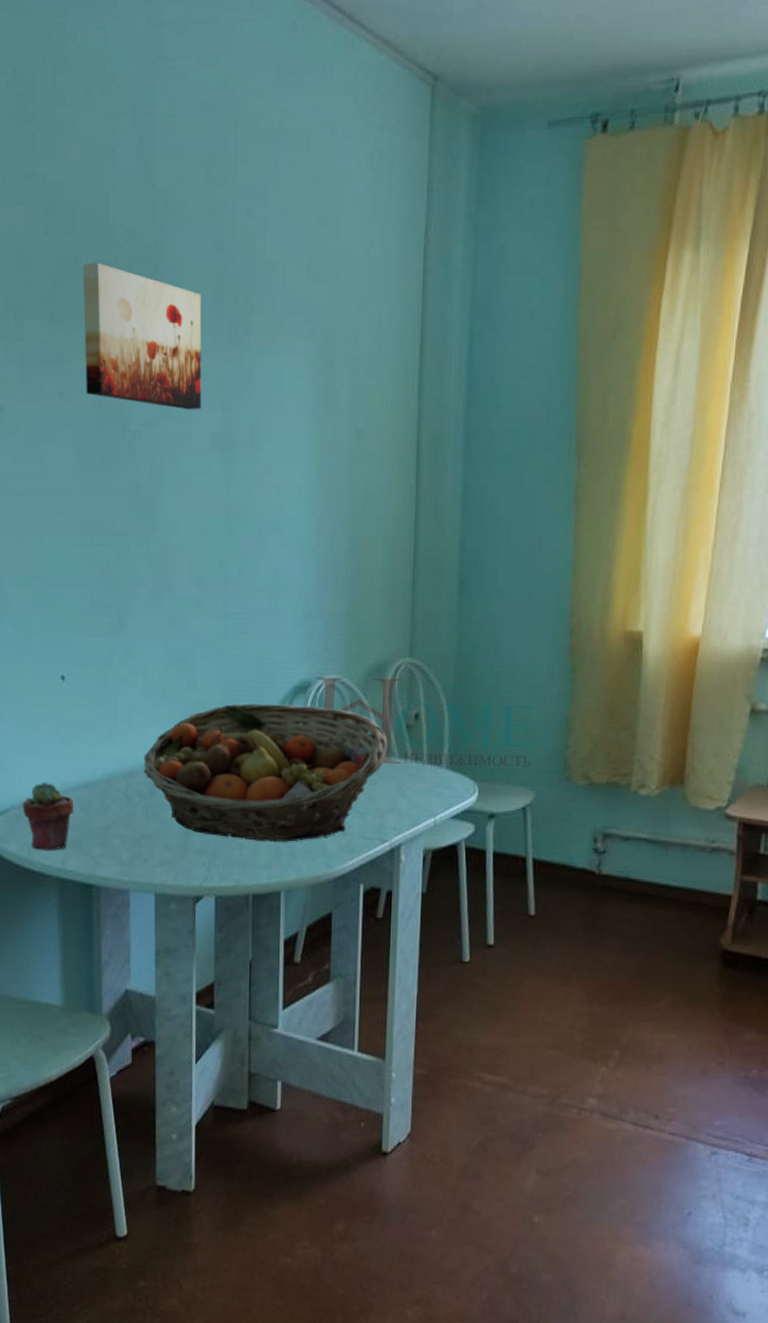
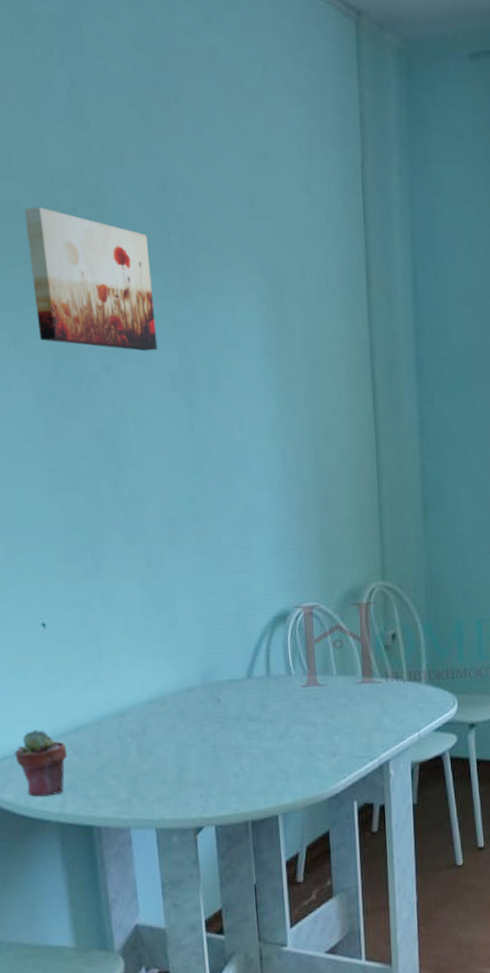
fruit basket: present [143,703,388,842] -> none [132,634,369,769]

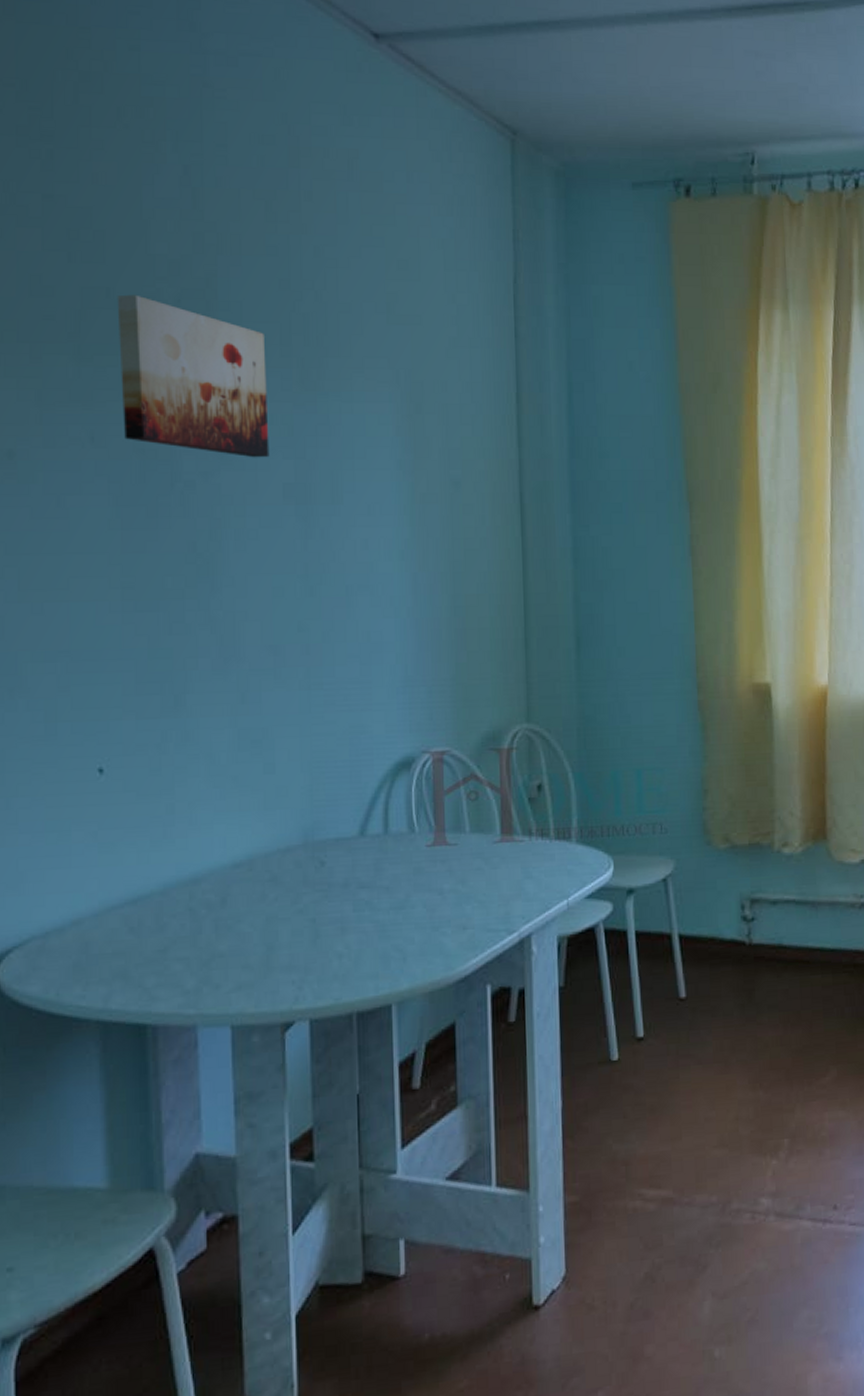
potted succulent: present [14,729,68,797] -> none [47,900,120,988]

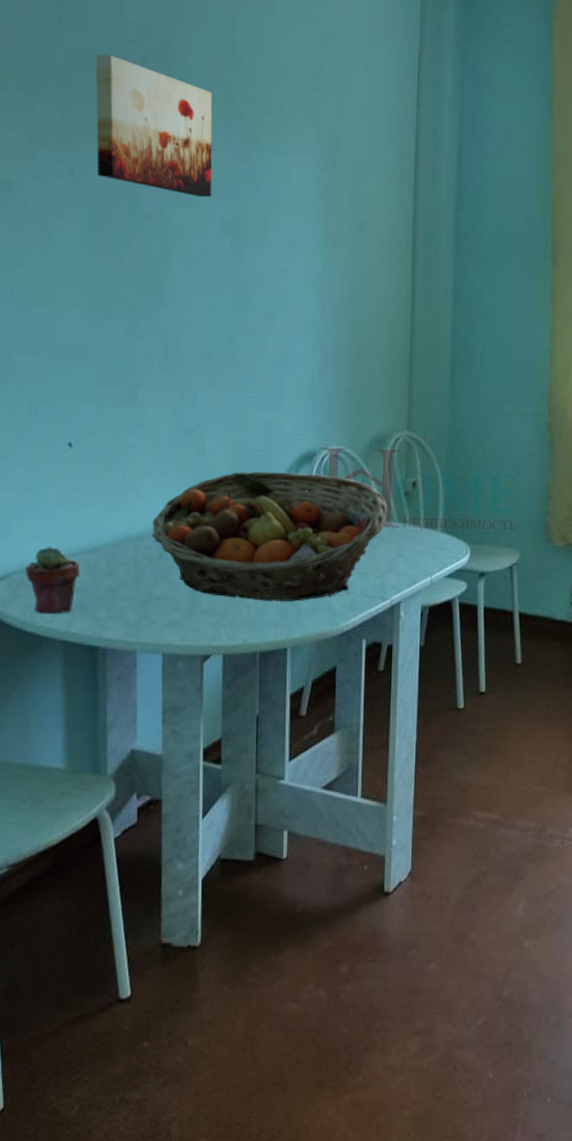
potted succulent: none [47,900,120,988] -> present [25,546,80,614]
fruit basket: none [211,784,509,948] -> present [152,471,388,601]

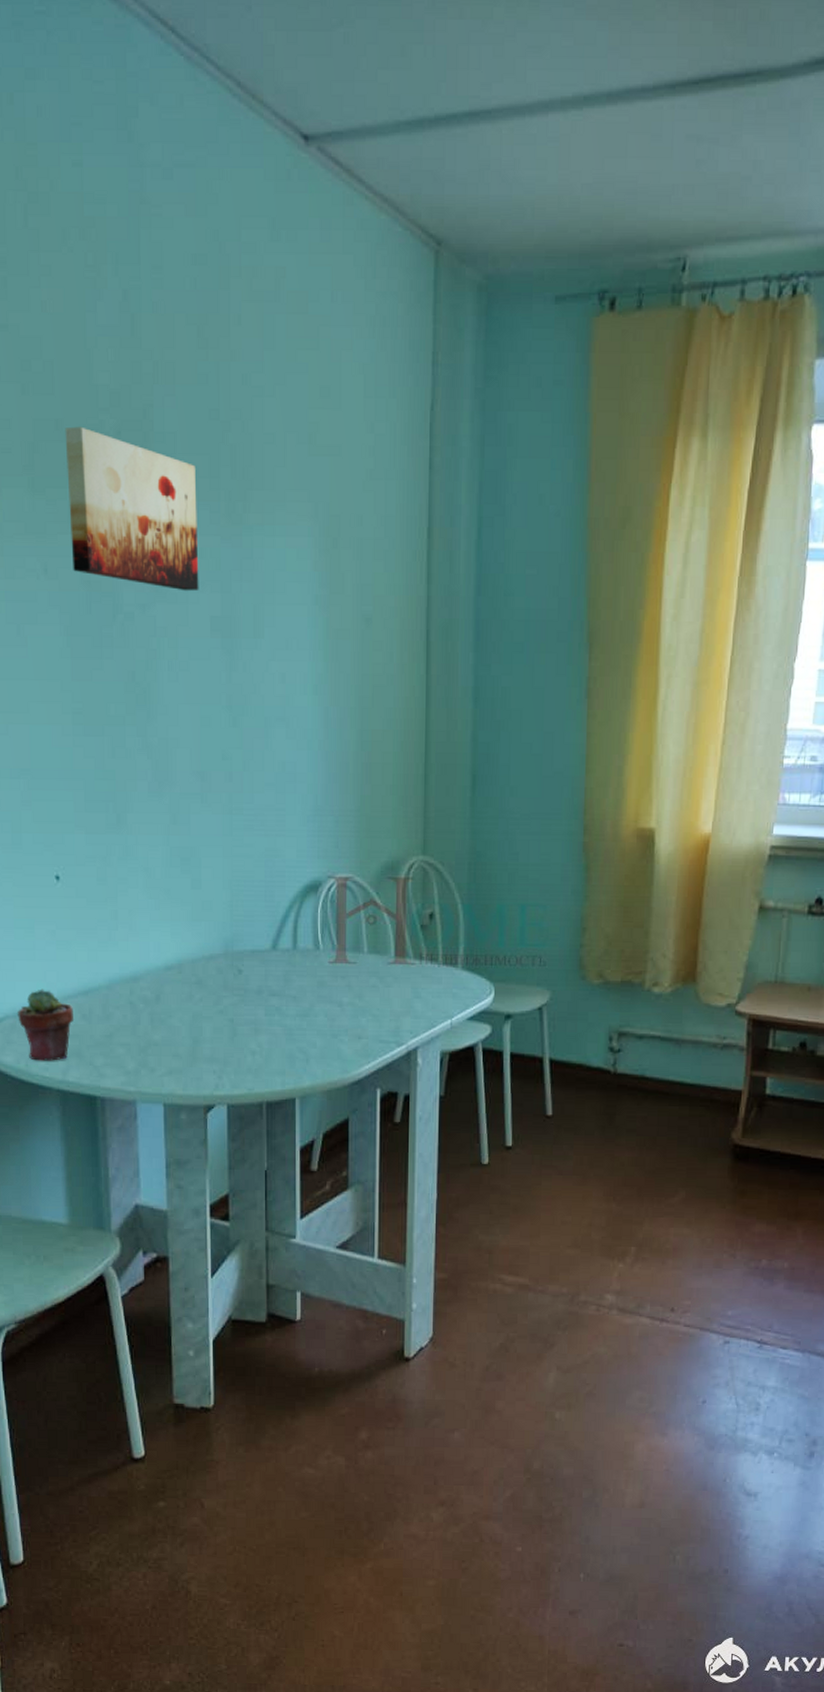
fruit basket: present [152,471,388,601] -> none [147,904,402,1047]

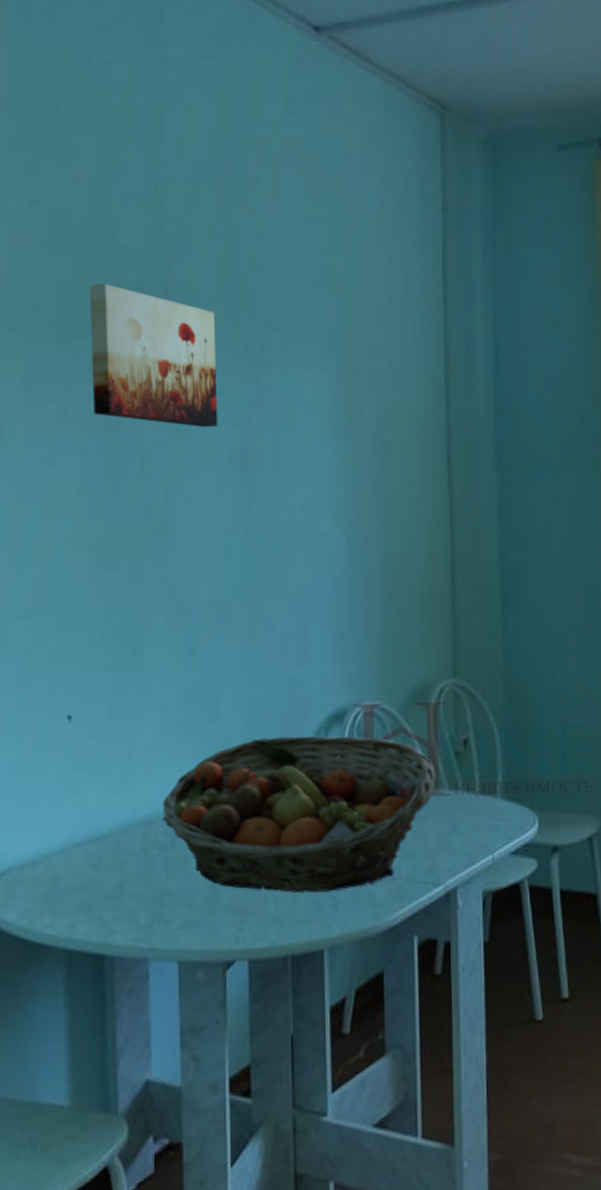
potted succulent: present [17,989,75,1061] -> none [22,837,83,917]
fruit basket: none [147,904,402,1047] -> present [162,735,436,892]

